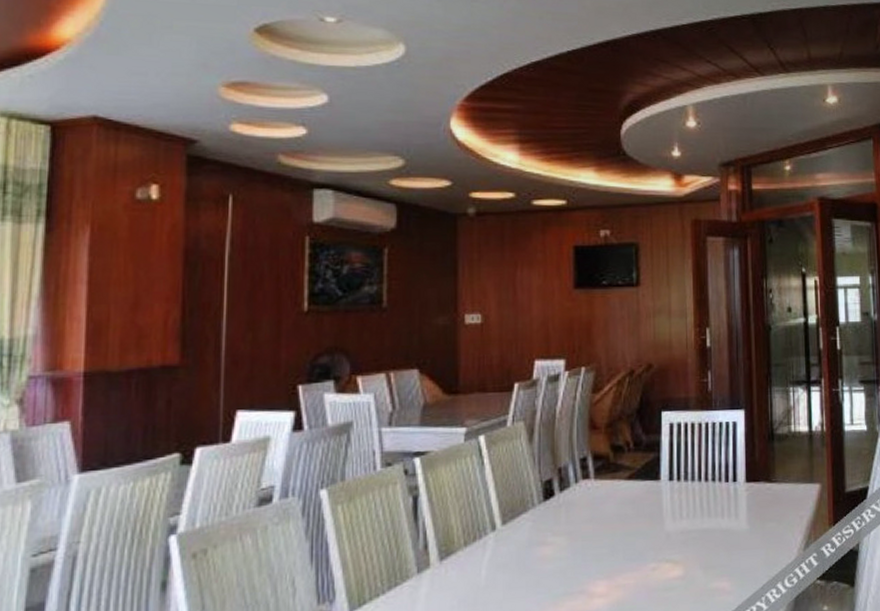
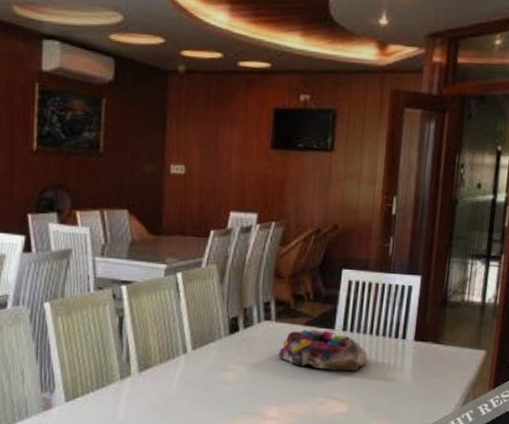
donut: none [602,482,700,530] -> present [279,329,368,372]

